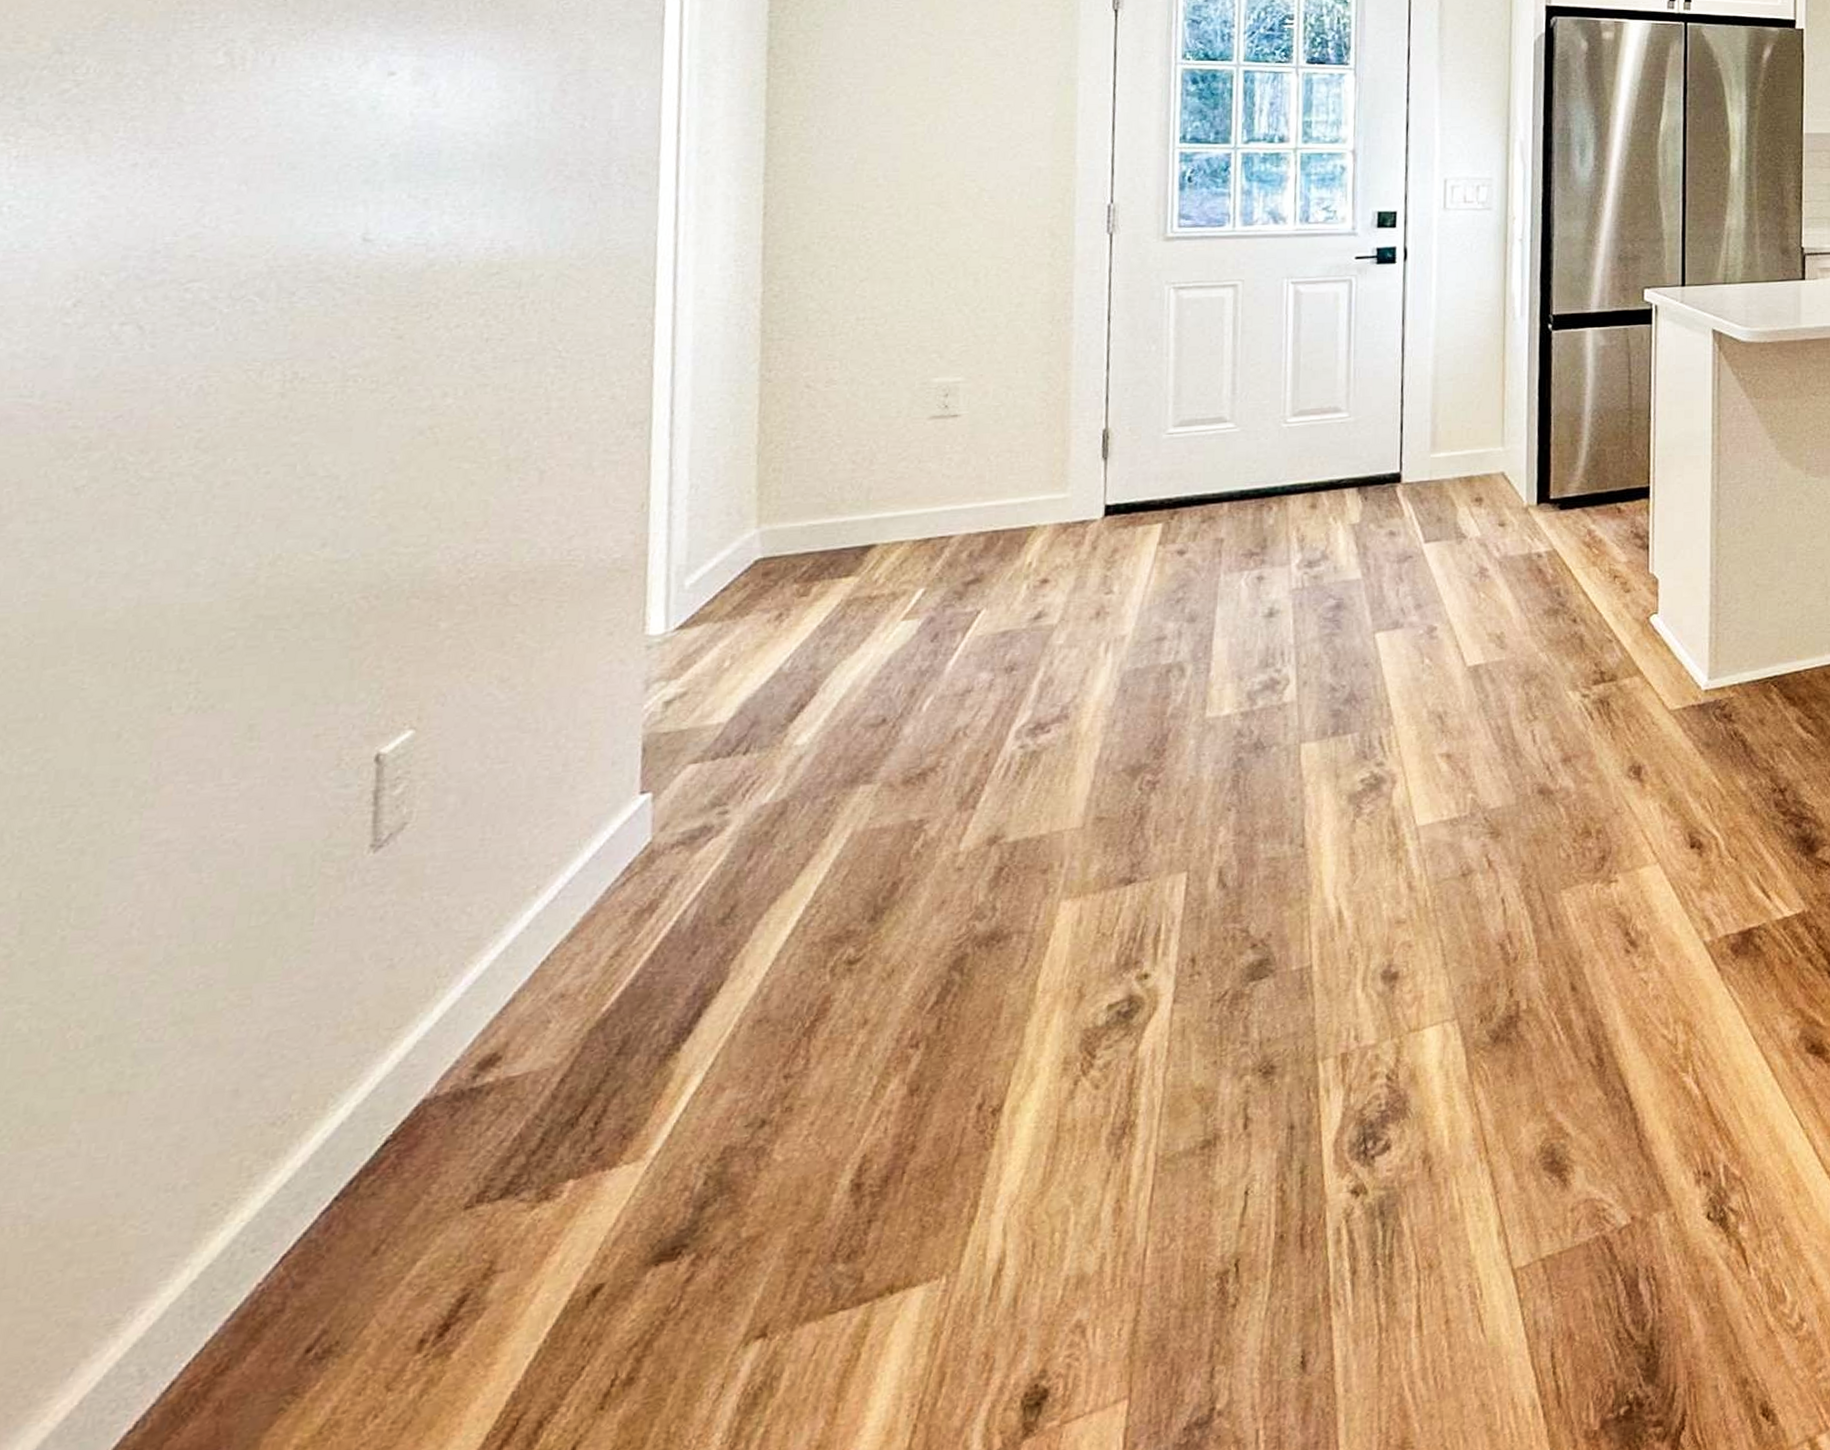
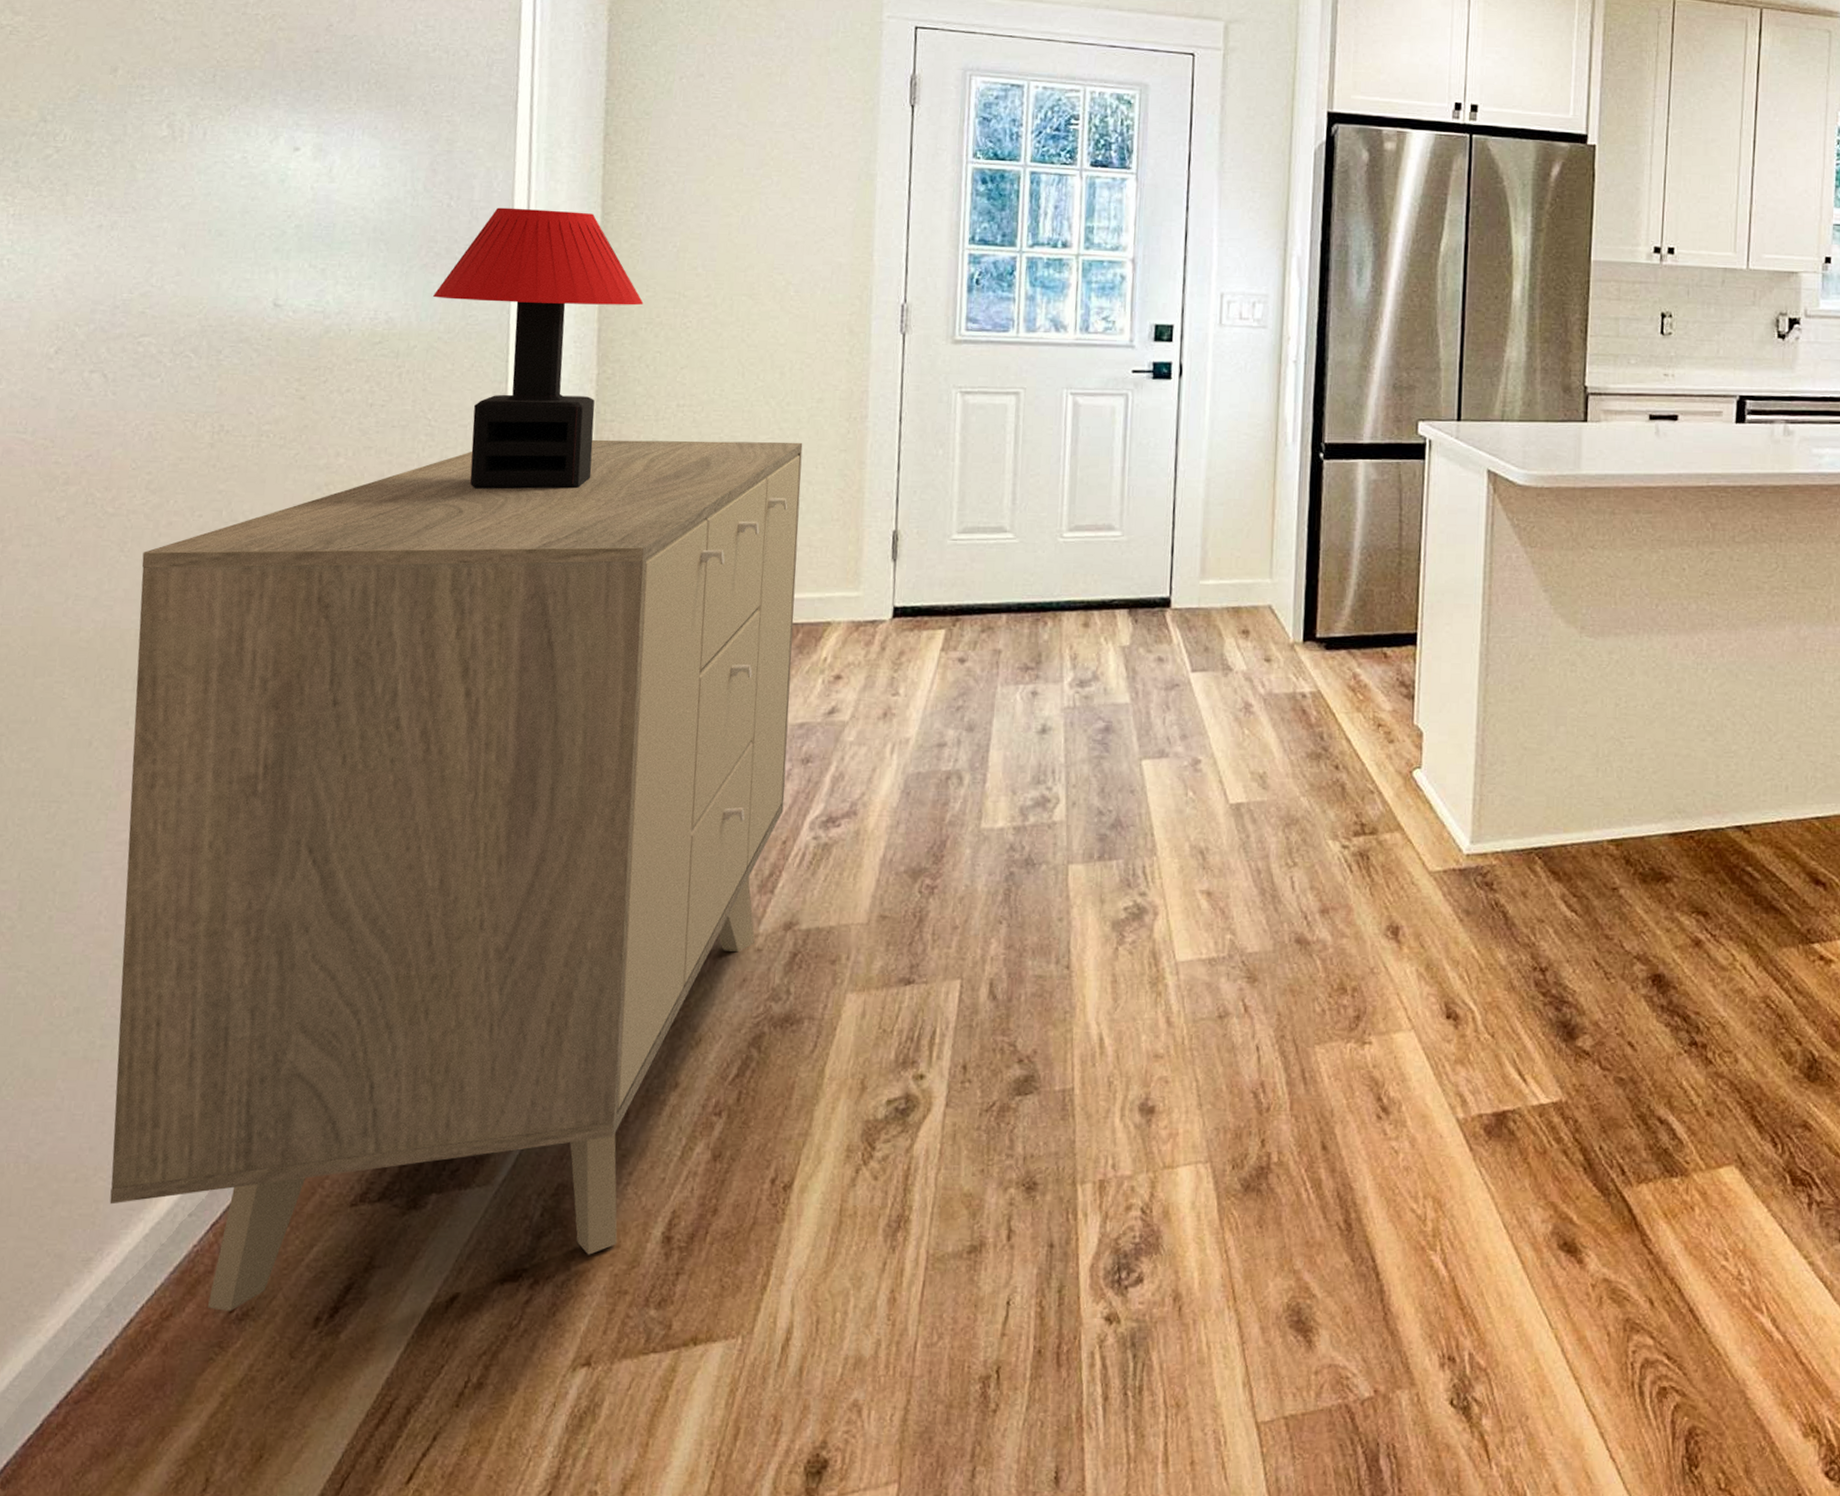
sideboard: none [143,348,1001,1353] -> present [109,439,803,1311]
table lamp: none [563,126,816,420] -> present [433,207,644,490]

